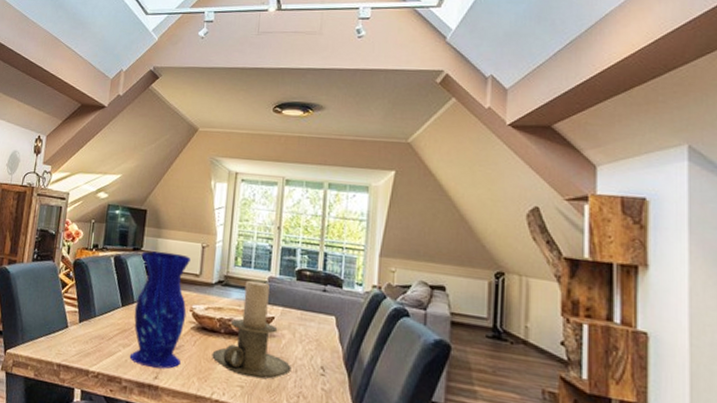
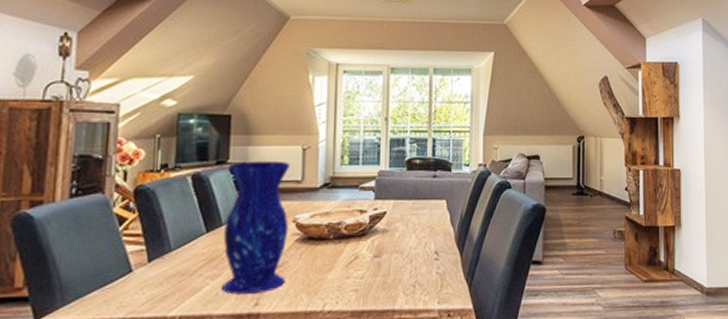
candle holder: present [212,280,291,379] -> none [321,177,406,279]

